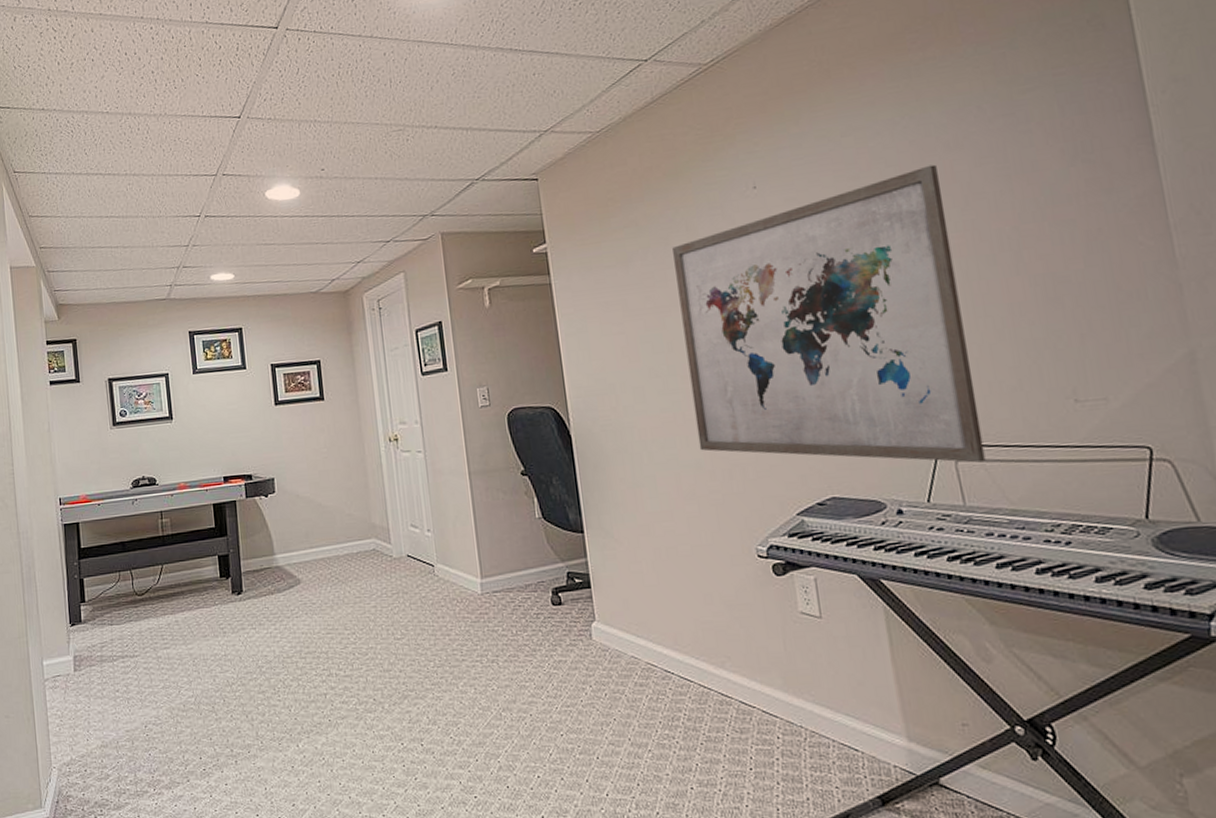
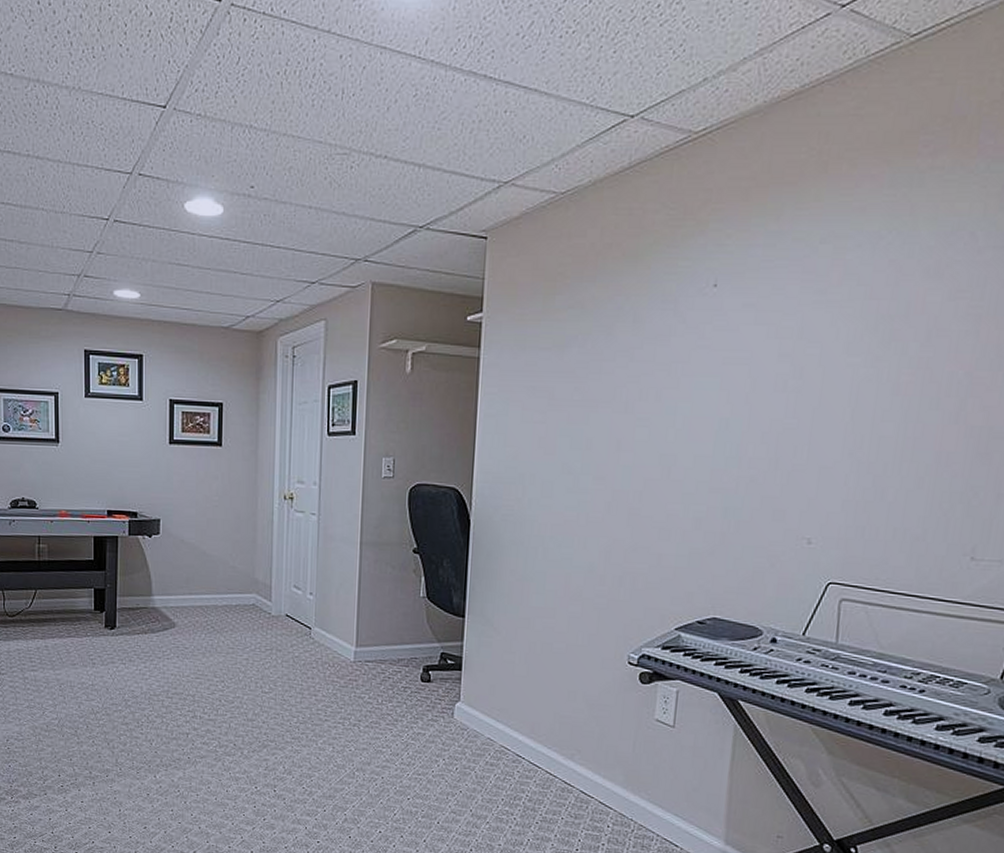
wall art: present [672,164,986,463] -> none [595,290,909,605]

